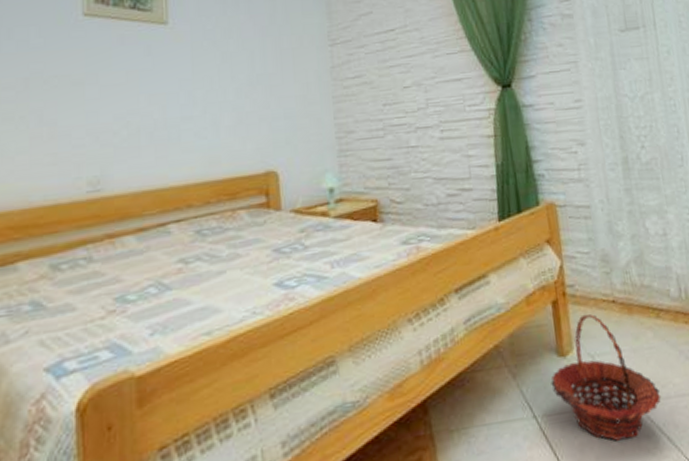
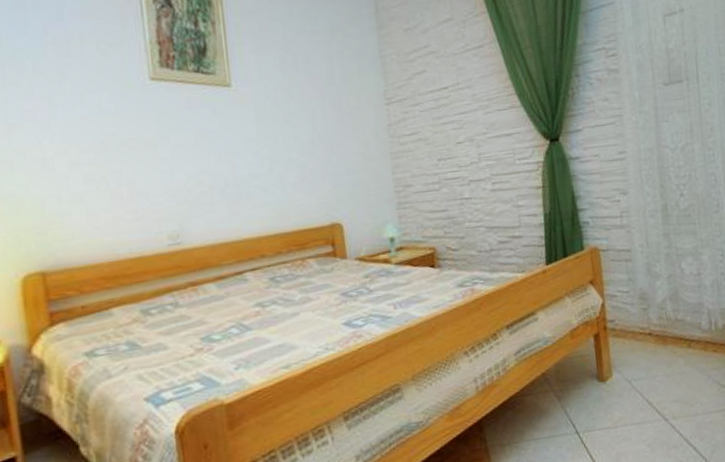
basket: present [551,314,662,441] -> none [592,345,690,451]

